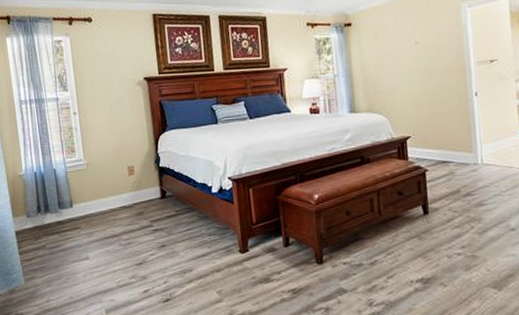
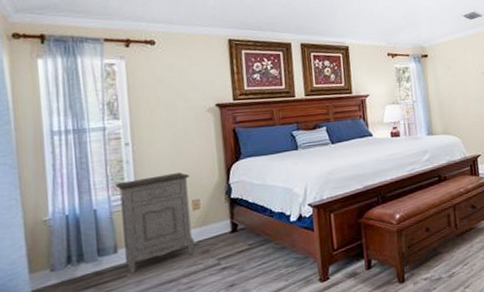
nightstand: none [68,141,132,226] -> present [115,172,195,274]

